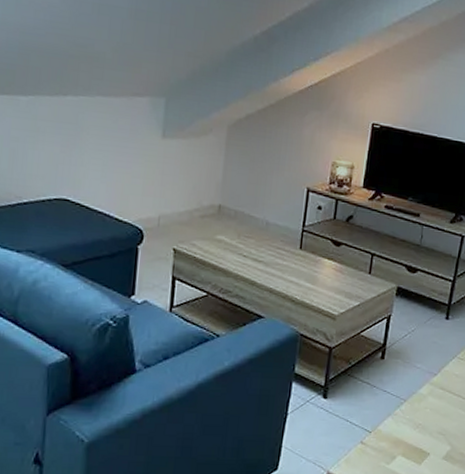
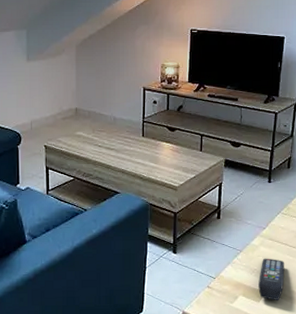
remote control: none [421,411,456,463] -> present [258,258,285,300]

